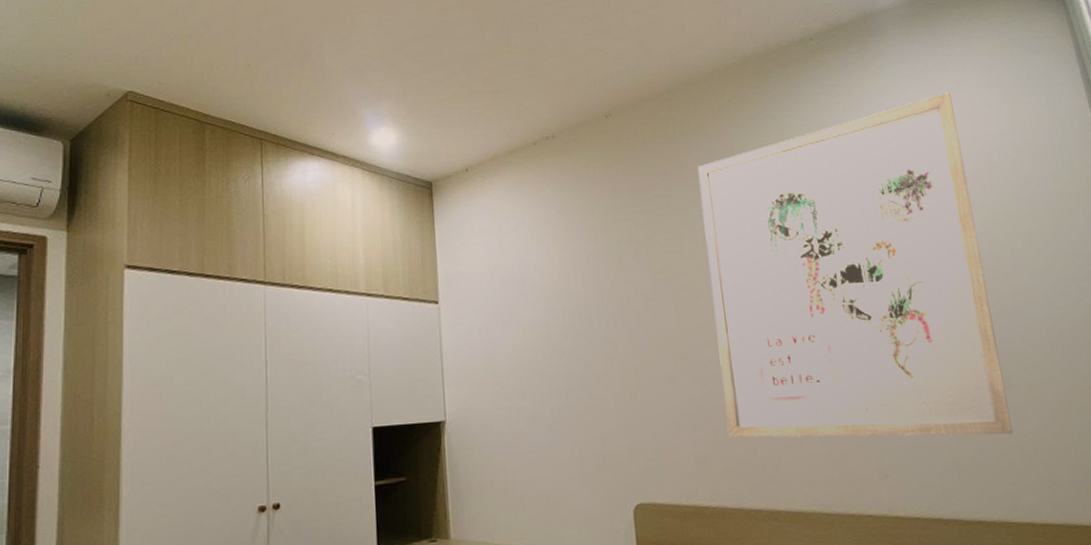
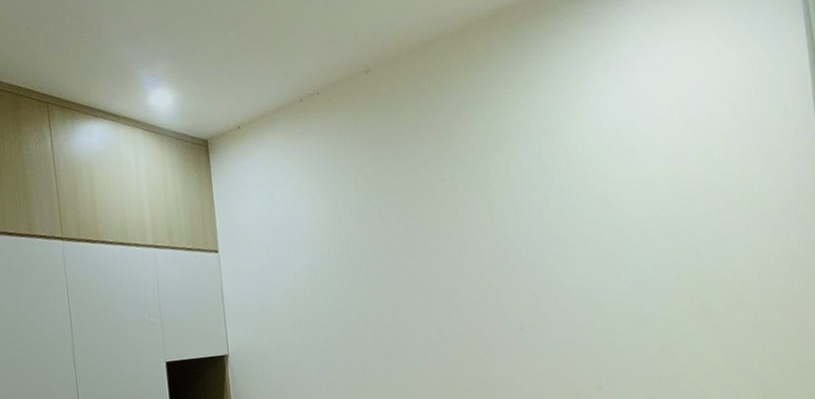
wall art: present [698,92,1013,438] -> none [449,40,709,360]

